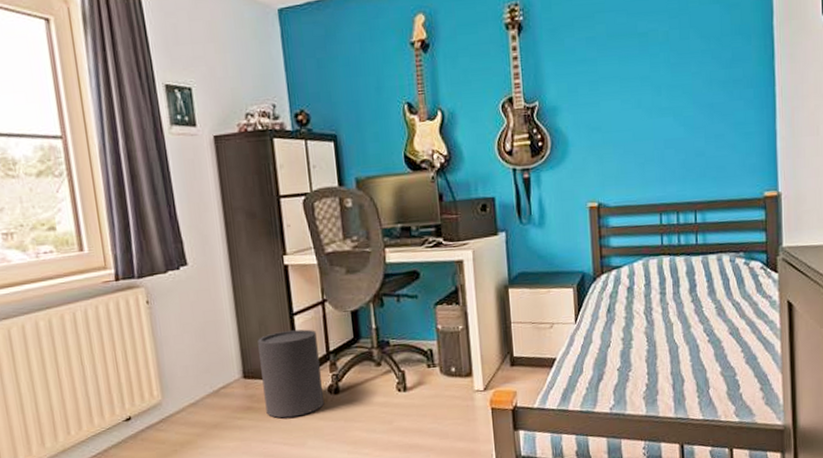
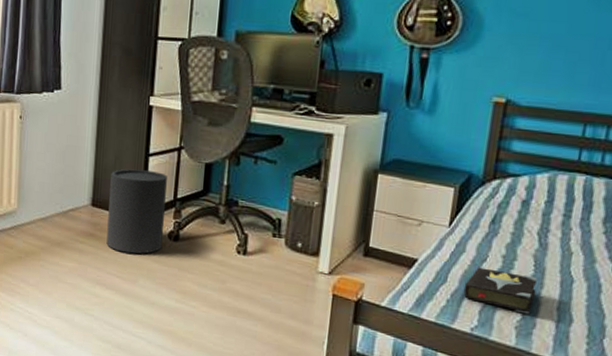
hardback book: none [597,350,653,385] -> present [463,267,537,315]

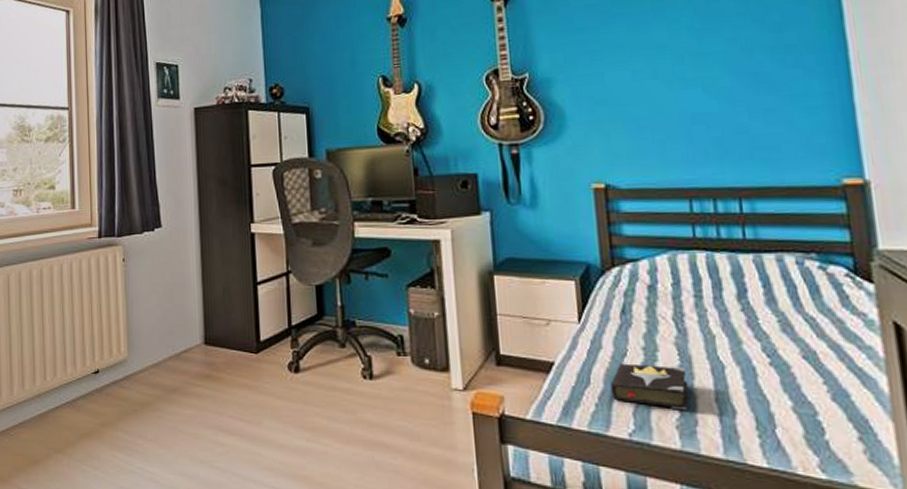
trash can: present [106,169,167,254] -> none [221,300,284,392]

